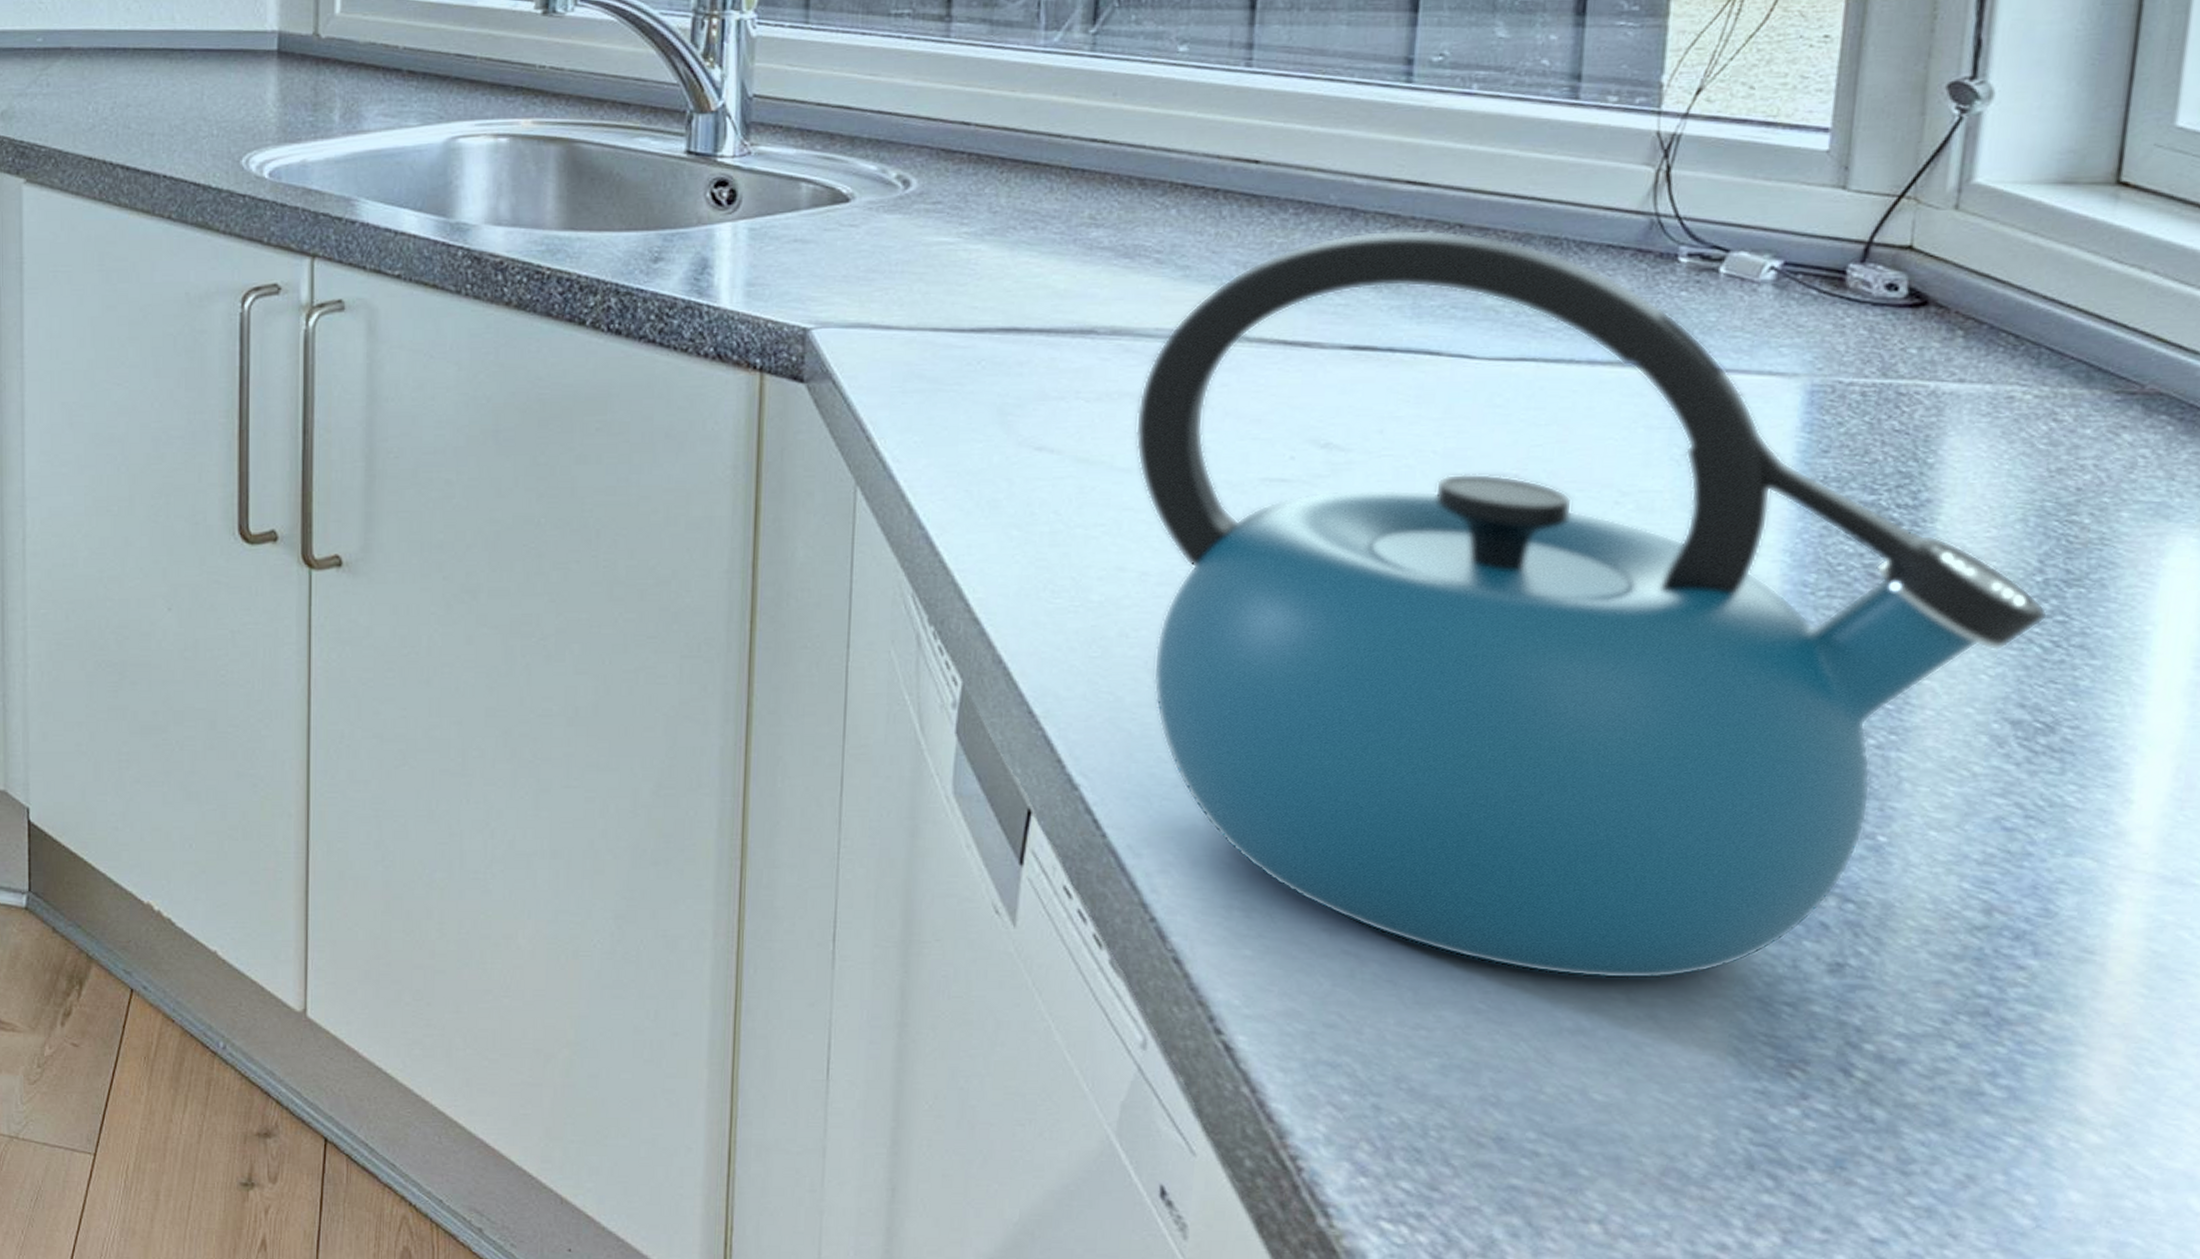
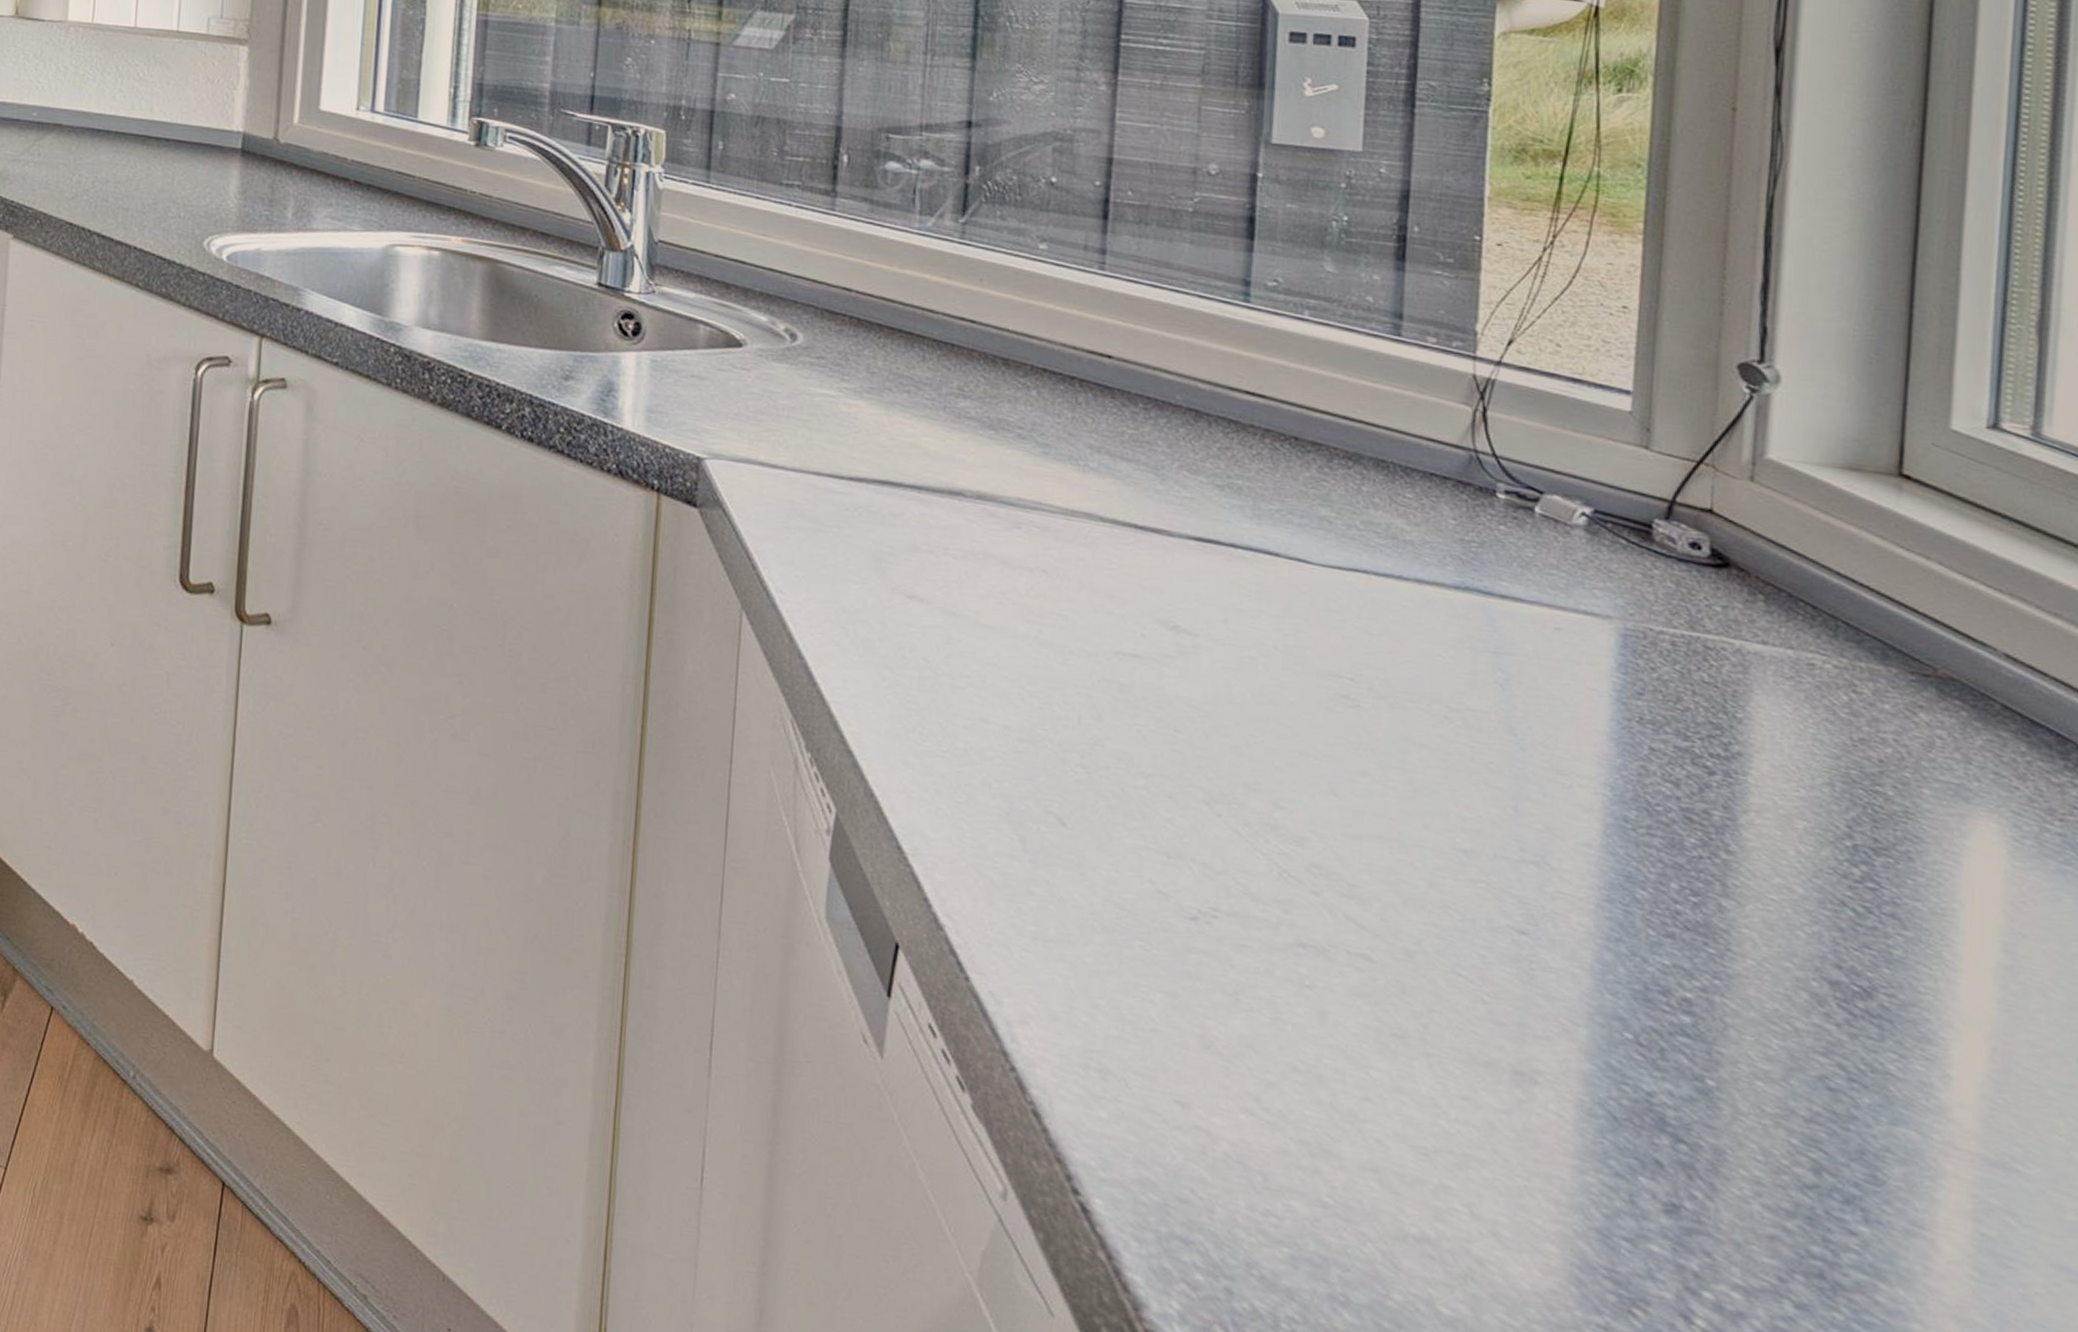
kettle: present [1135,229,2048,979] -> none [998,433,1858,1197]

